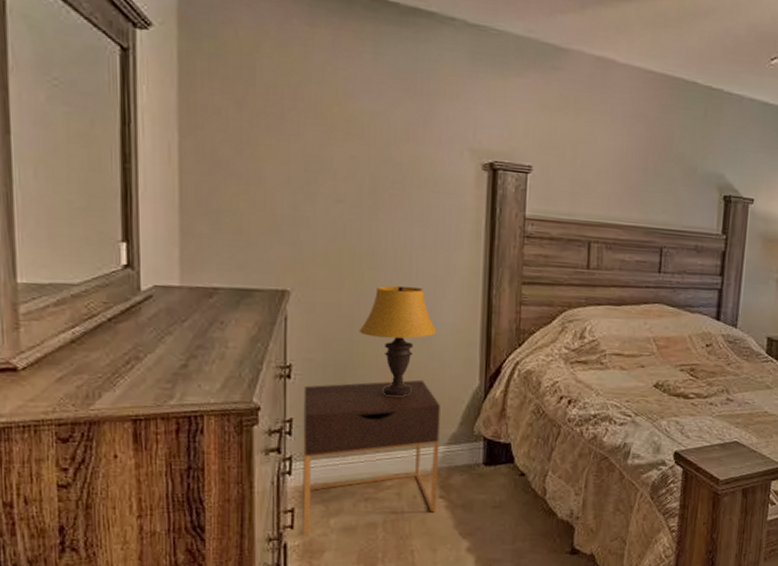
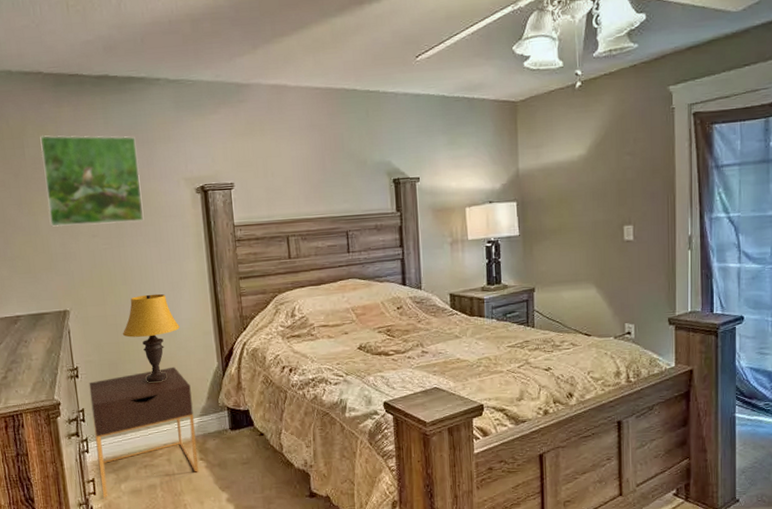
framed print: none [278,57,413,193] -> present [40,135,144,227]

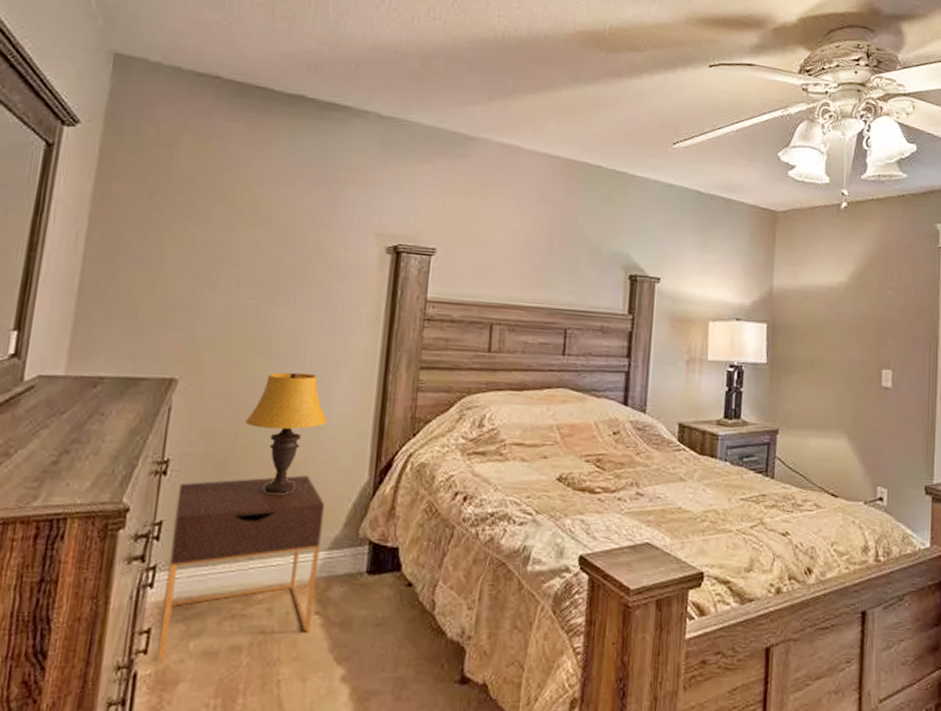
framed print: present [40,135,144,227] -> none [181,150,323,277]

